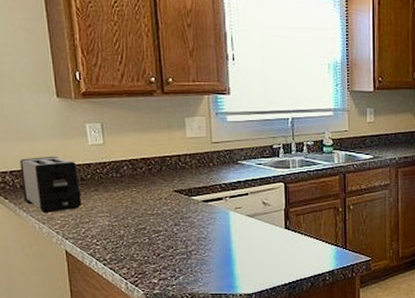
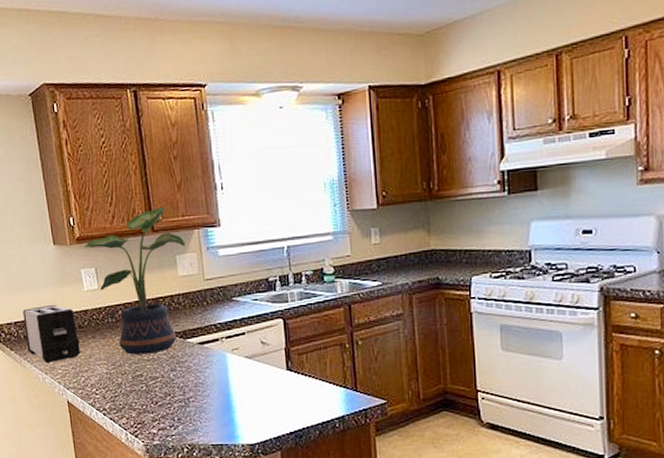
potted plant: none [90,70,195,209] -> present [84,206,186,355]

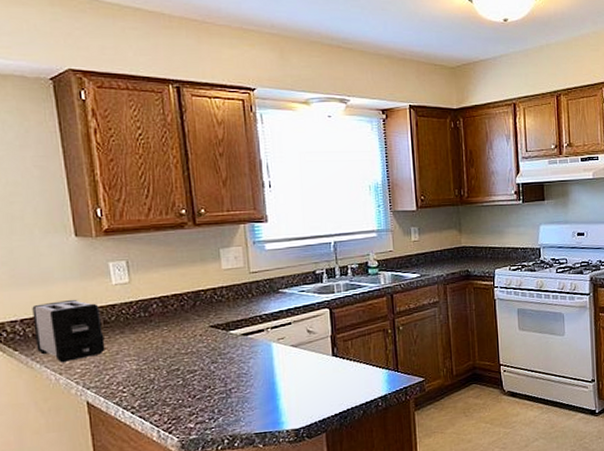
potted plant: present [84,206,186,355] -> none [113,201,230,349]

